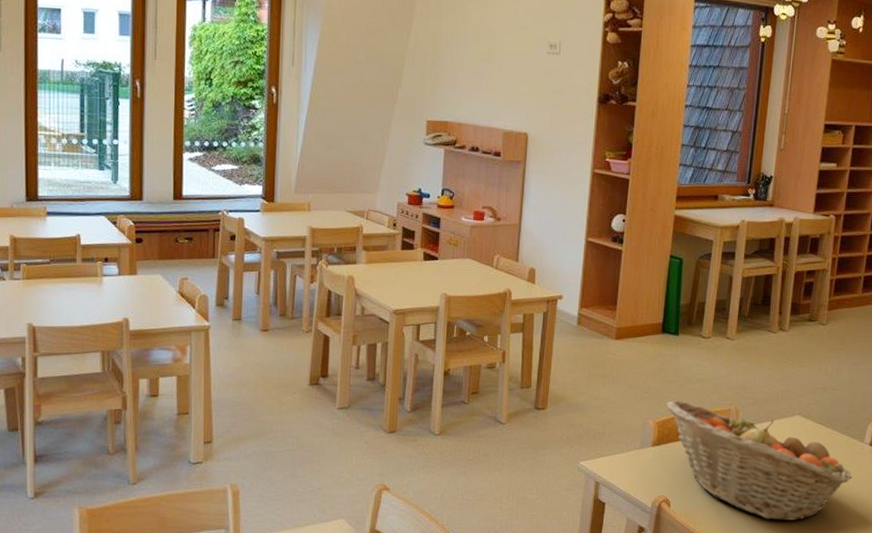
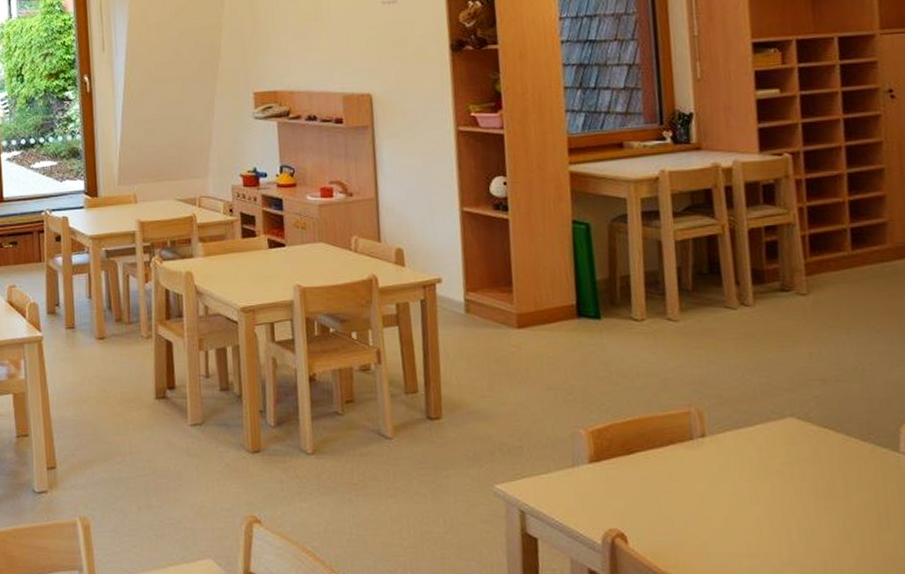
fruit basket: present [665,400,853,520] -> none [598,402,892,563]

